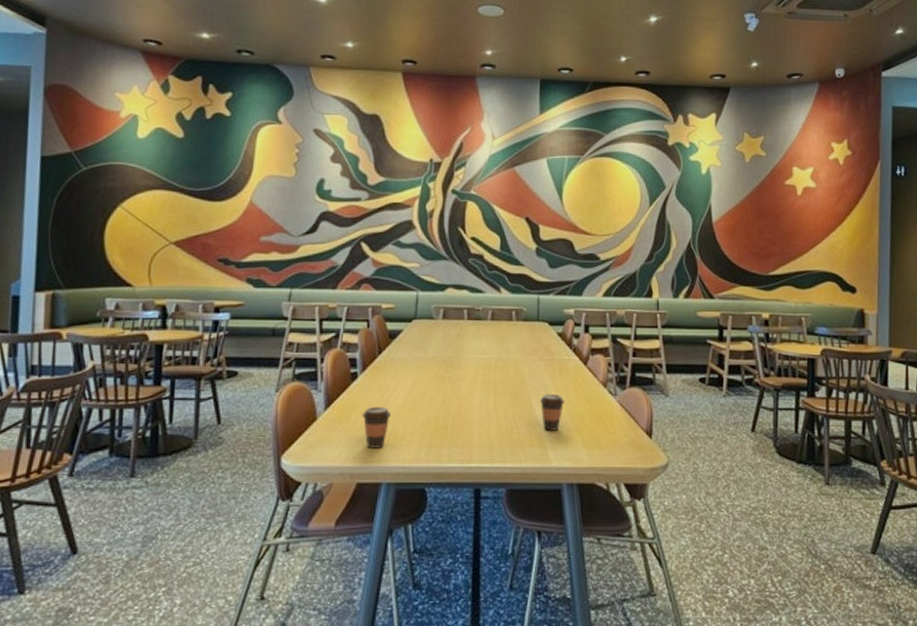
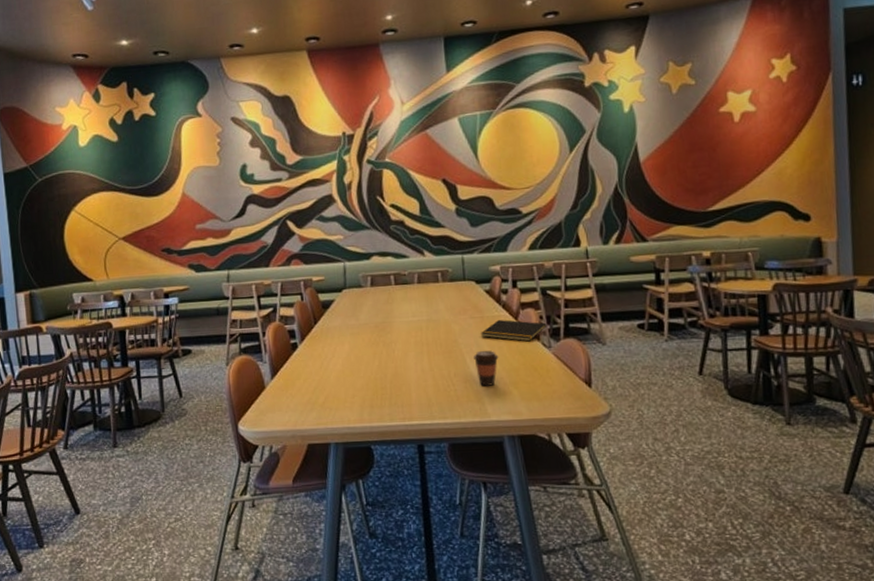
coffee cup: present [362,406,392,448] -> none [305,372,333,412]
notepad: none [550,363,614,388] -> present [481,319,547,342]

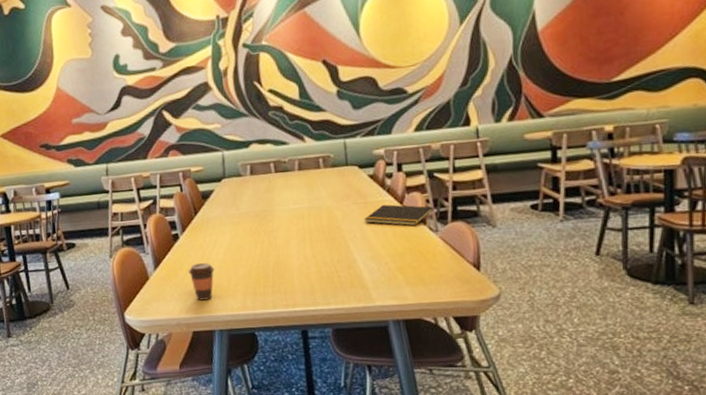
coffee cup: none [305,372,333,412] -> present [188,262,215,301]
coffee cup: present [472,350,499,386] -> none [356,235,383,272]

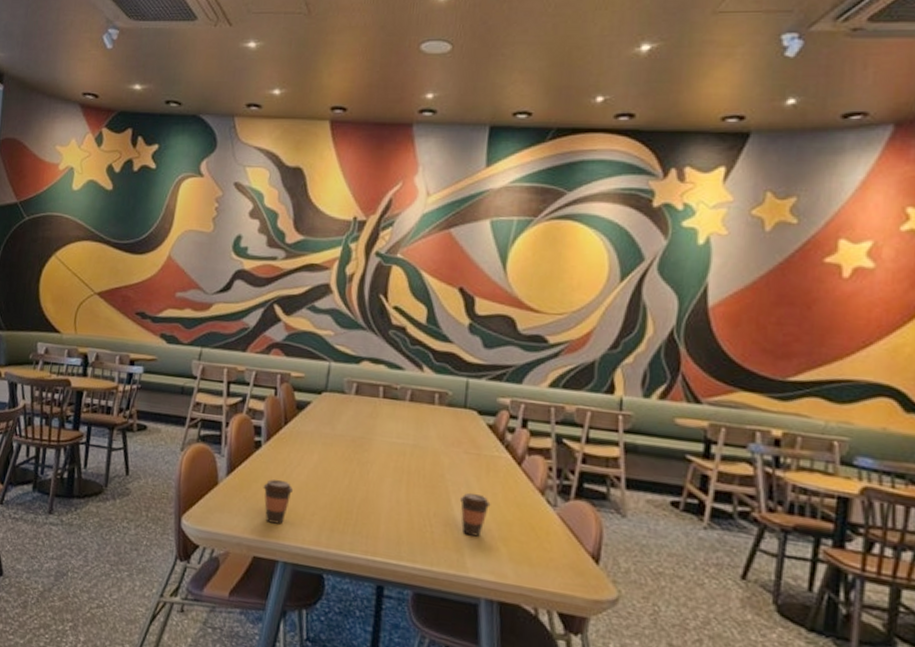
coffee cup: none [356,235,383,272] -> present [459,492,491,537]
notepad: present [365,204,434,226] -> none [474,460,556,495]

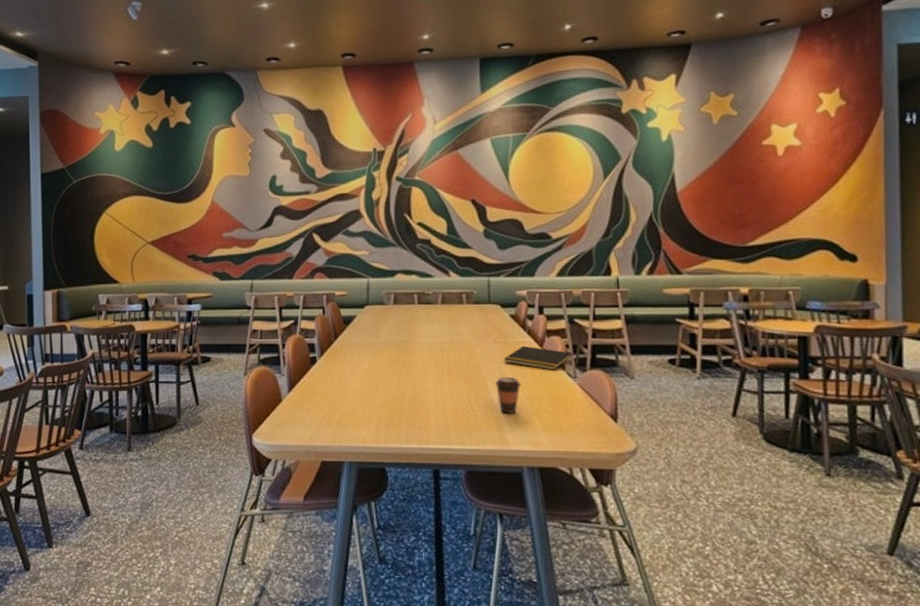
coffee cup: present [263,479,294,524] -> none [322,389,350,429]
notepad: none [474,460,556,495] -> present [504,345,573,370]

